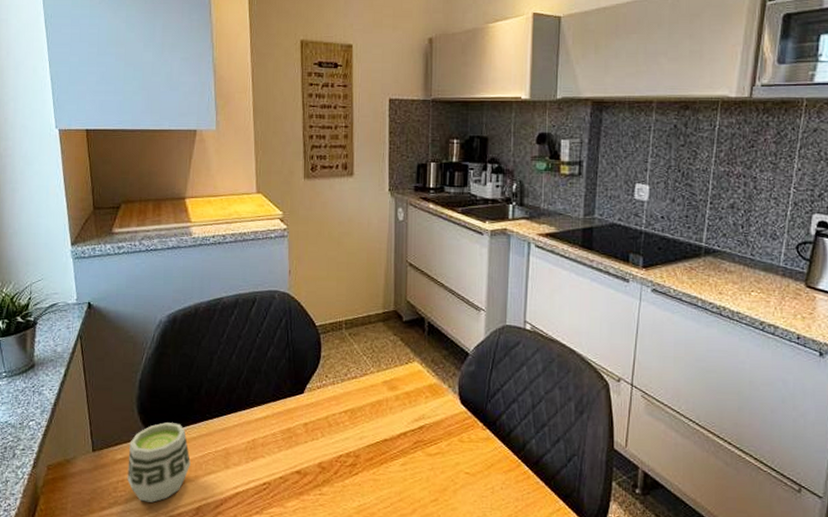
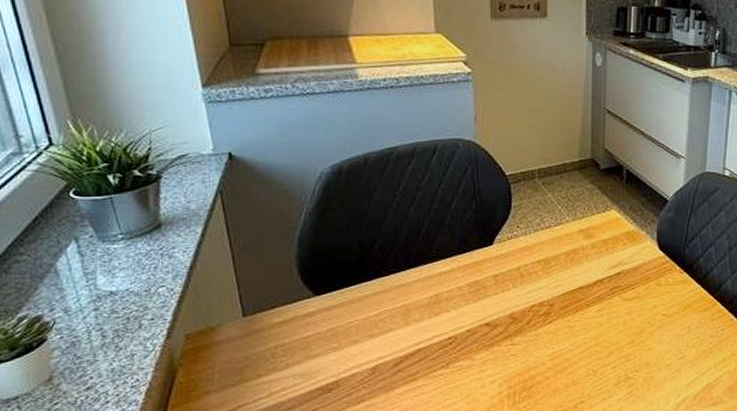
cup: present [127,422,191,503] -> none [288,281,364,366]

